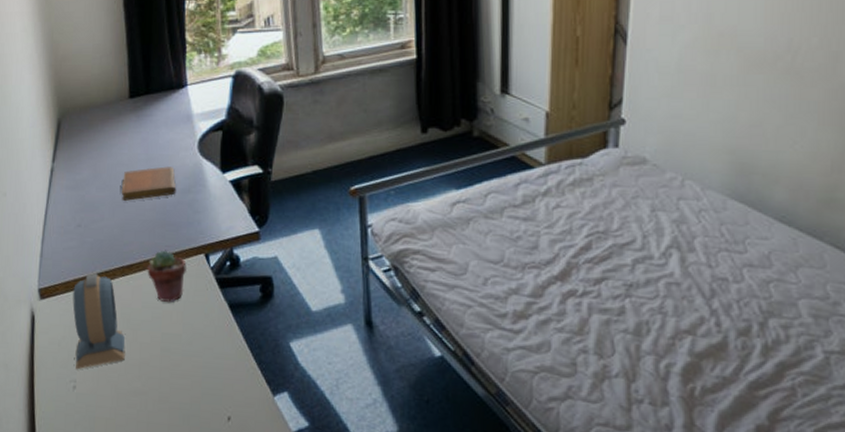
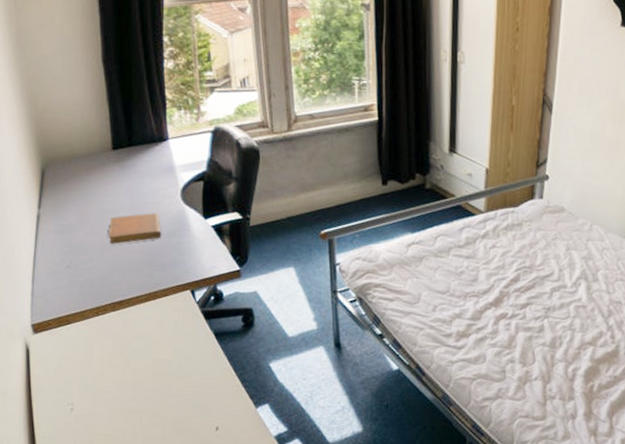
alarm clock: present [72,273,126,370] -> none [66,309,119,394]
potted succulent: present [147,250,188,303] -> none [137,287,175,334]

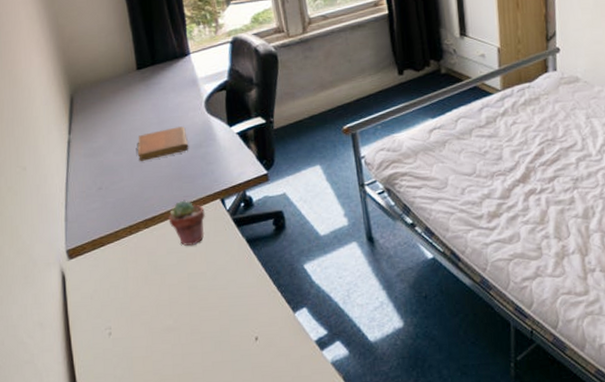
potted succulent: none [137,287,175,334] -> present [168,200,206,246]

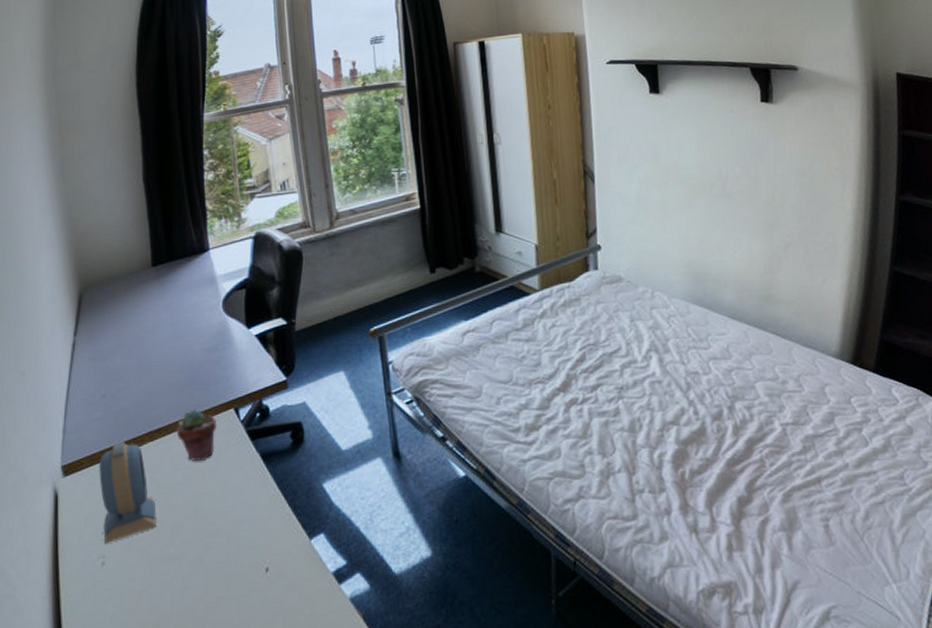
alarm clock: none [100,229,156,318] -> present [99,442,157,545]
notebook: present [138,126,189,161] -> none [148,328,203,366]

